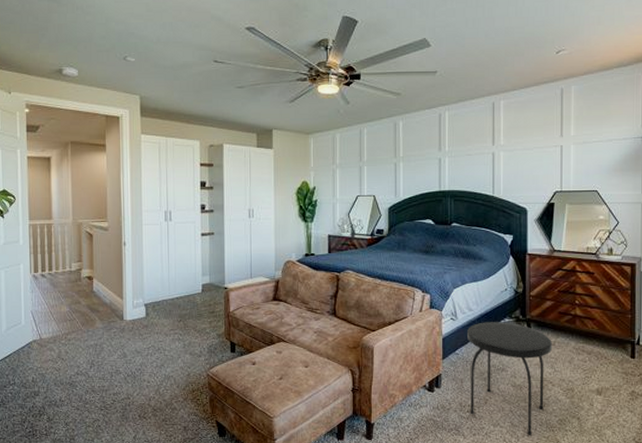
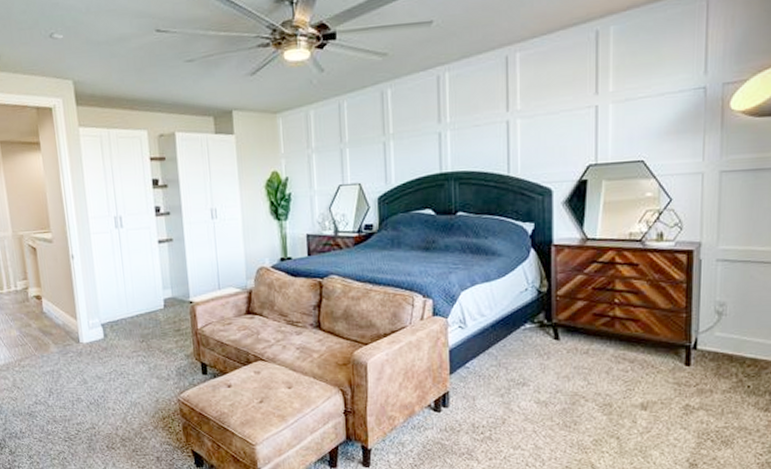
side table: present [467,322,552,436] -> none [479,328,585,459]

